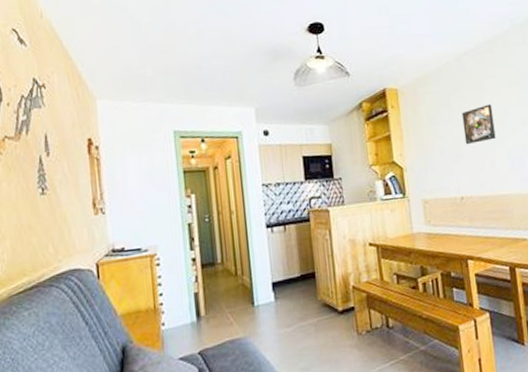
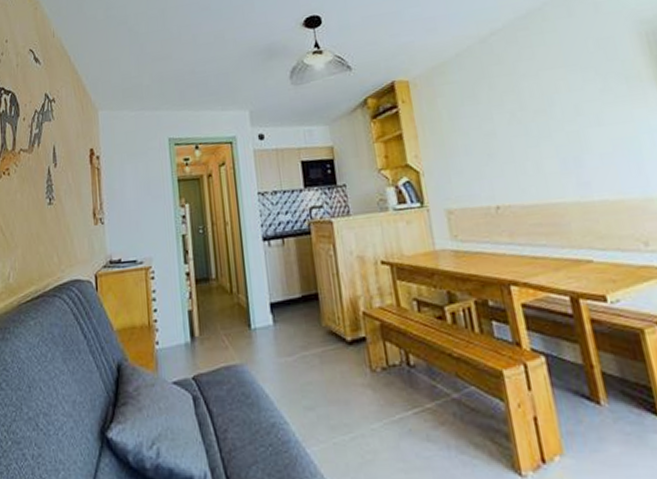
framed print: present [461,104,496,144] -> none [491,91,539,141]

